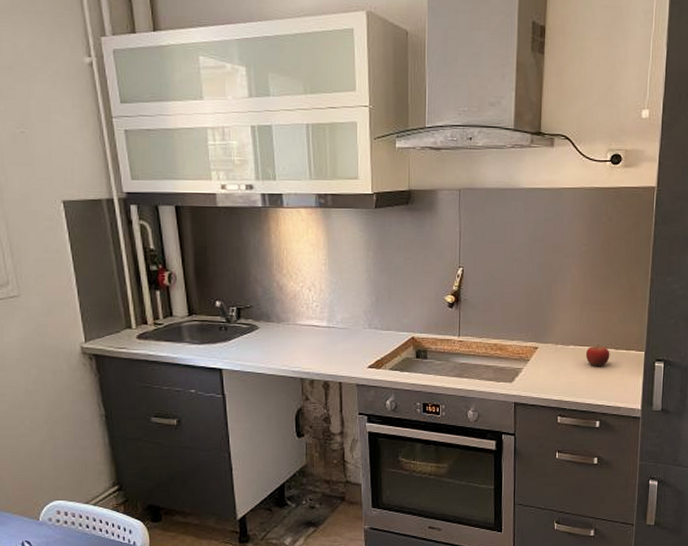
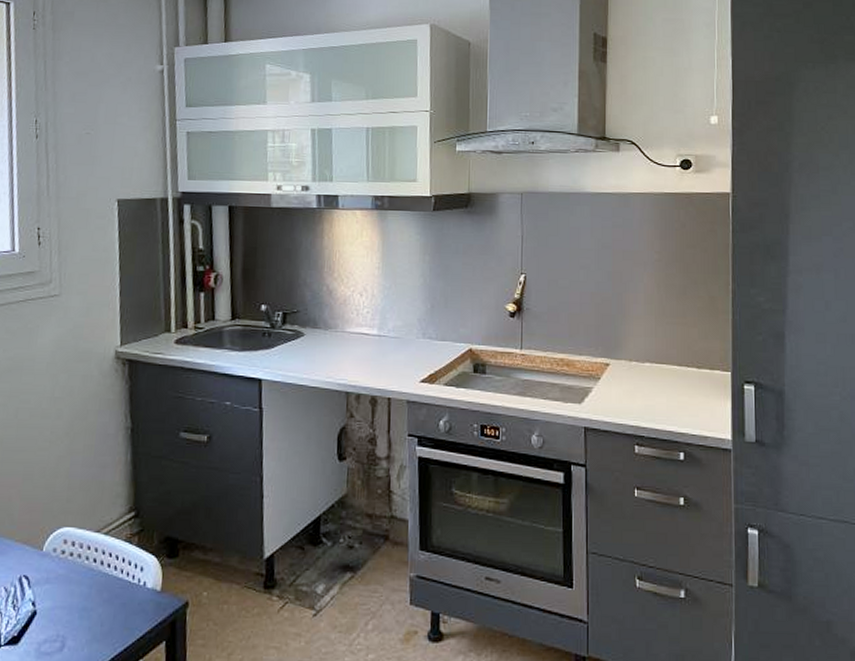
fruit: present [585,344,610,366] -> none [663,362,692,387]

